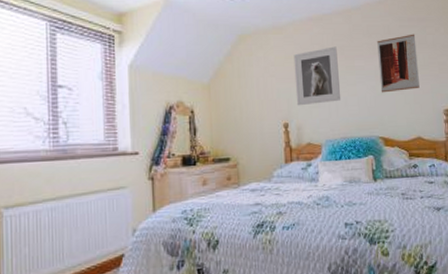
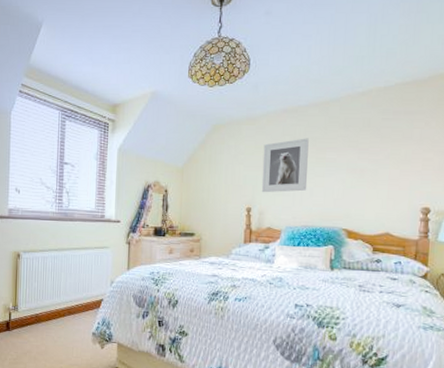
wall art: present [377,34,420,93] -> none [351,127,400,186]

